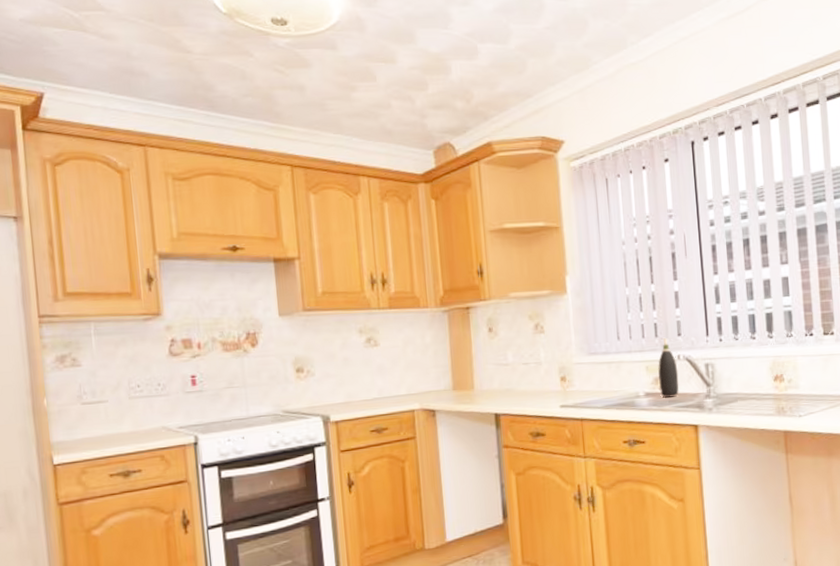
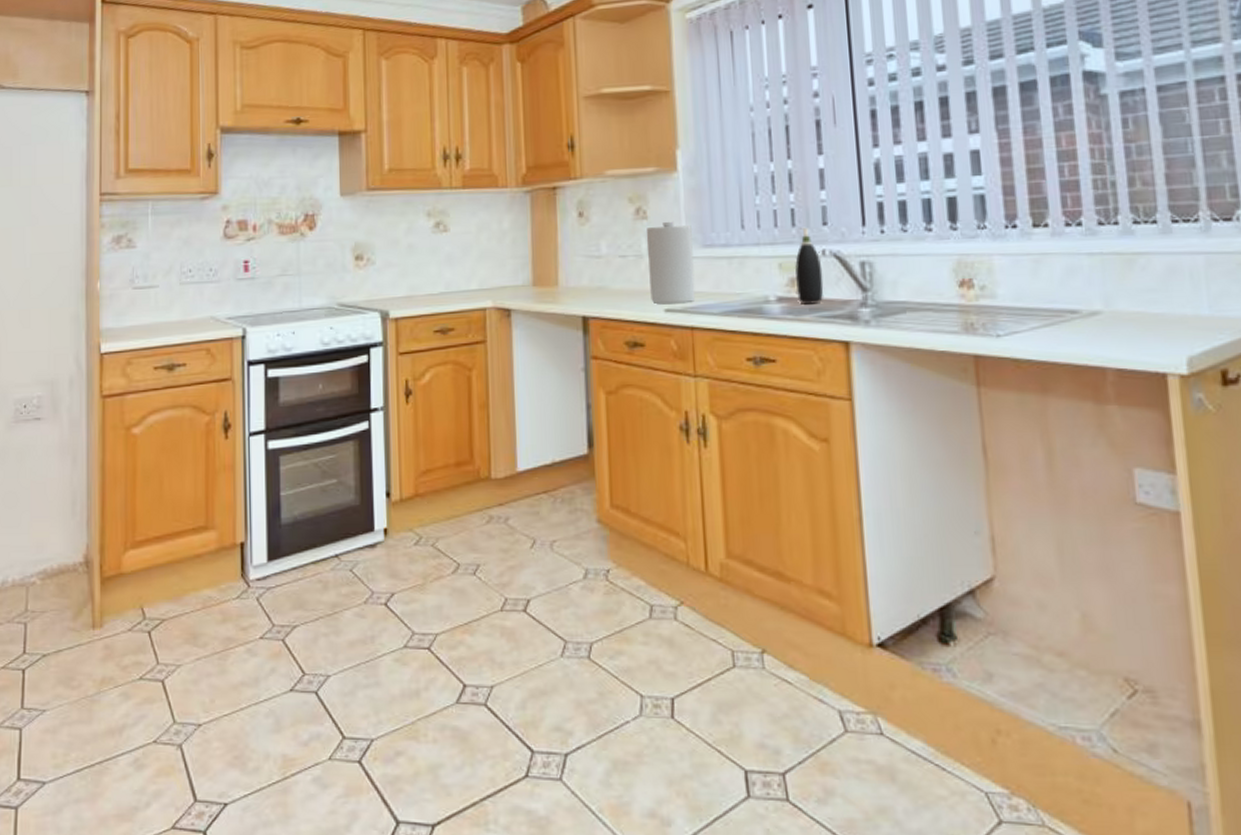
paper towel holder: none [543,334,584,402] -> present [646,221,696,305]

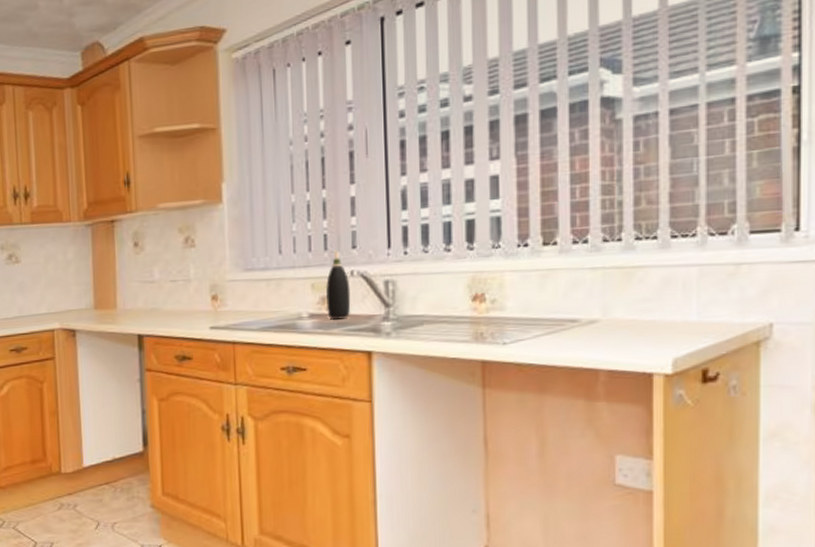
paper towel holder: present [646,221,696,305] -> none [194,248,237,323]

